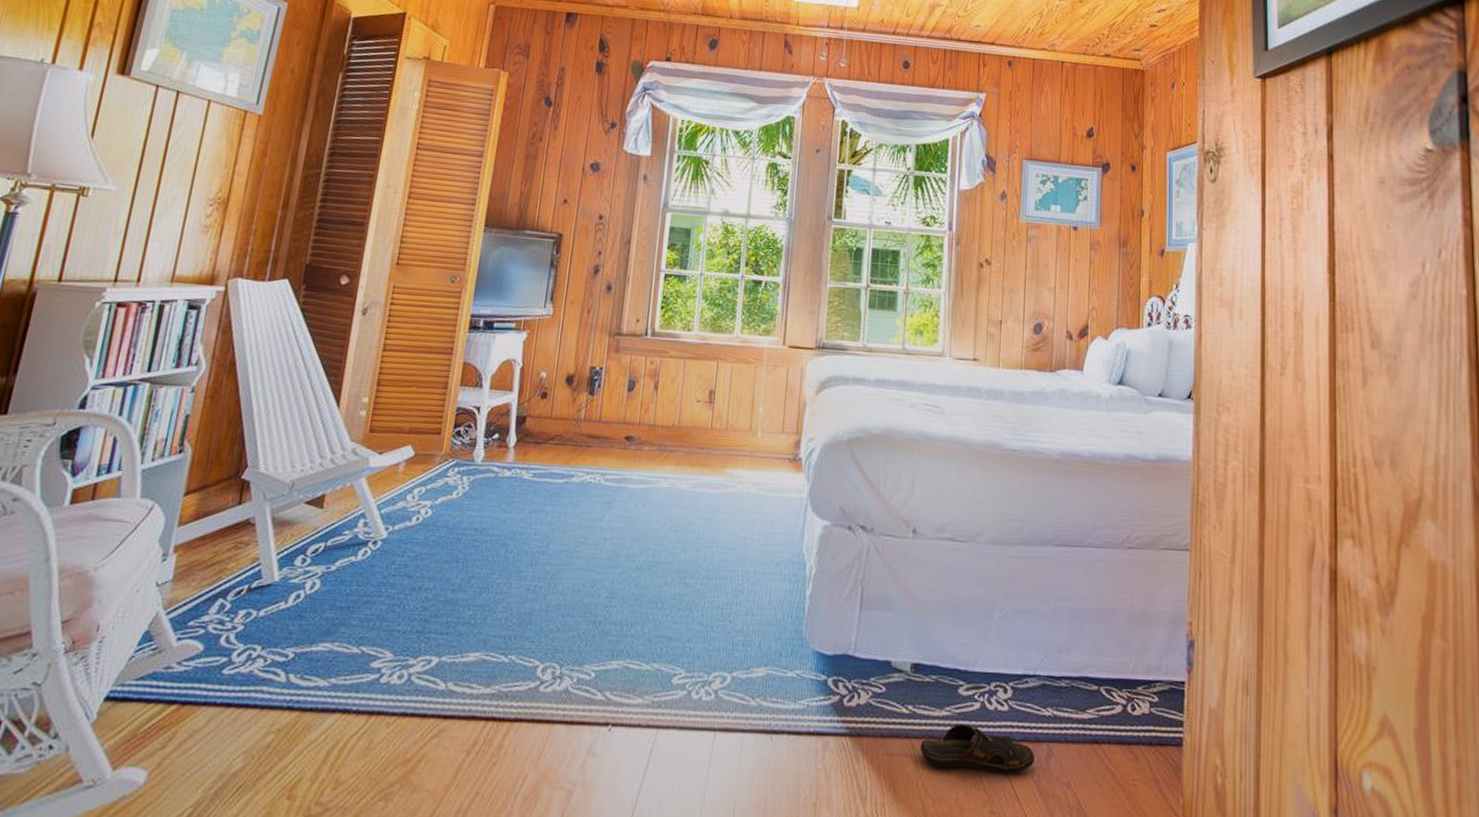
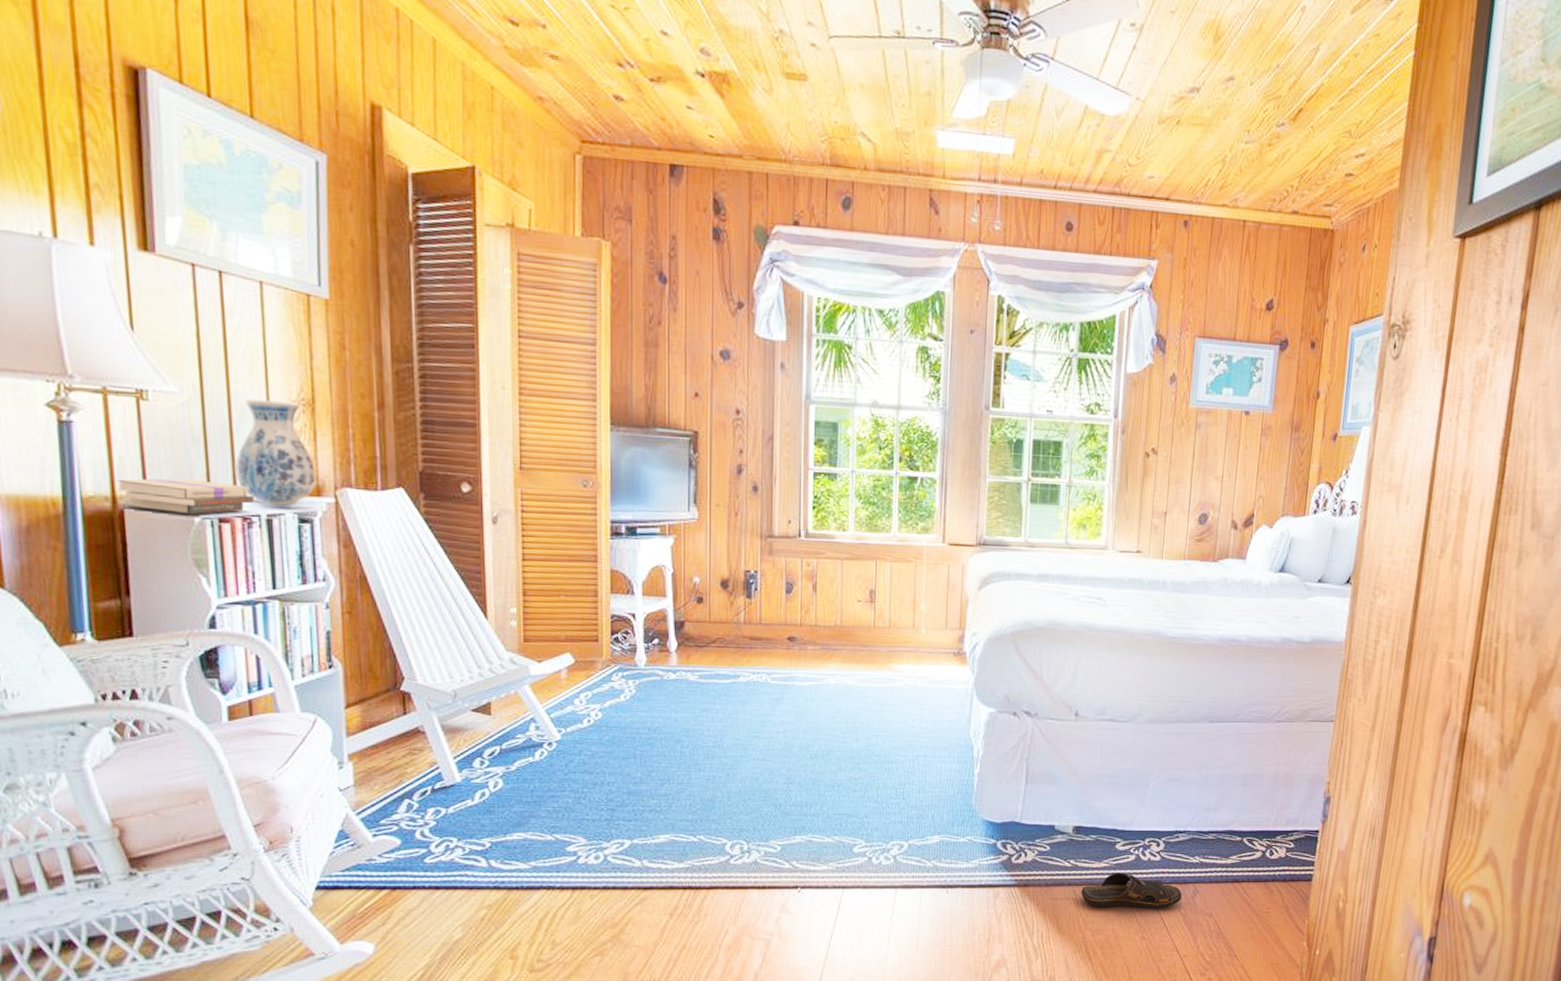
books: none [37,264,154,300] -> present [117,478,254,515]
vase: none [143,197,215,294] -> present [235,399,316,507]

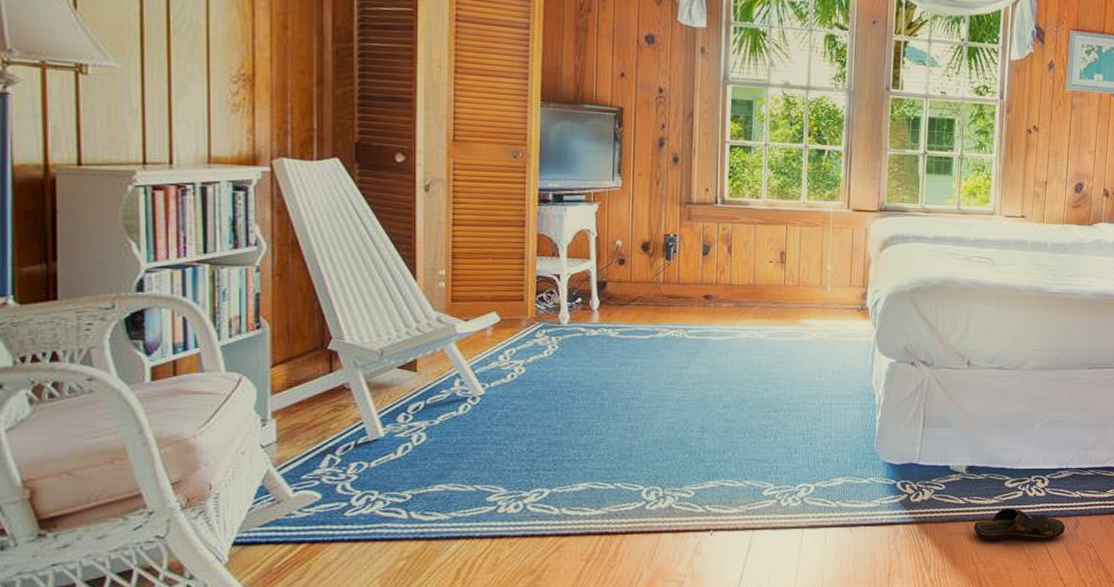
books: present [117,478,254,515] -> none [51,148,189,183]
vase: present [235,399,316,507] -> none [171,74,252,176]

